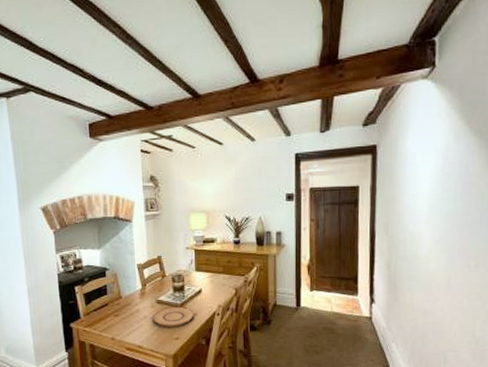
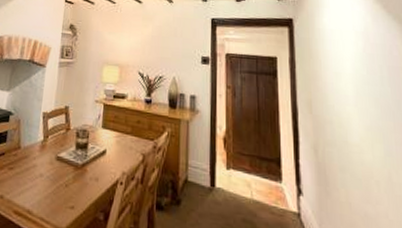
plate: present [152,306,194,327] -> none [48,166,95,192]

